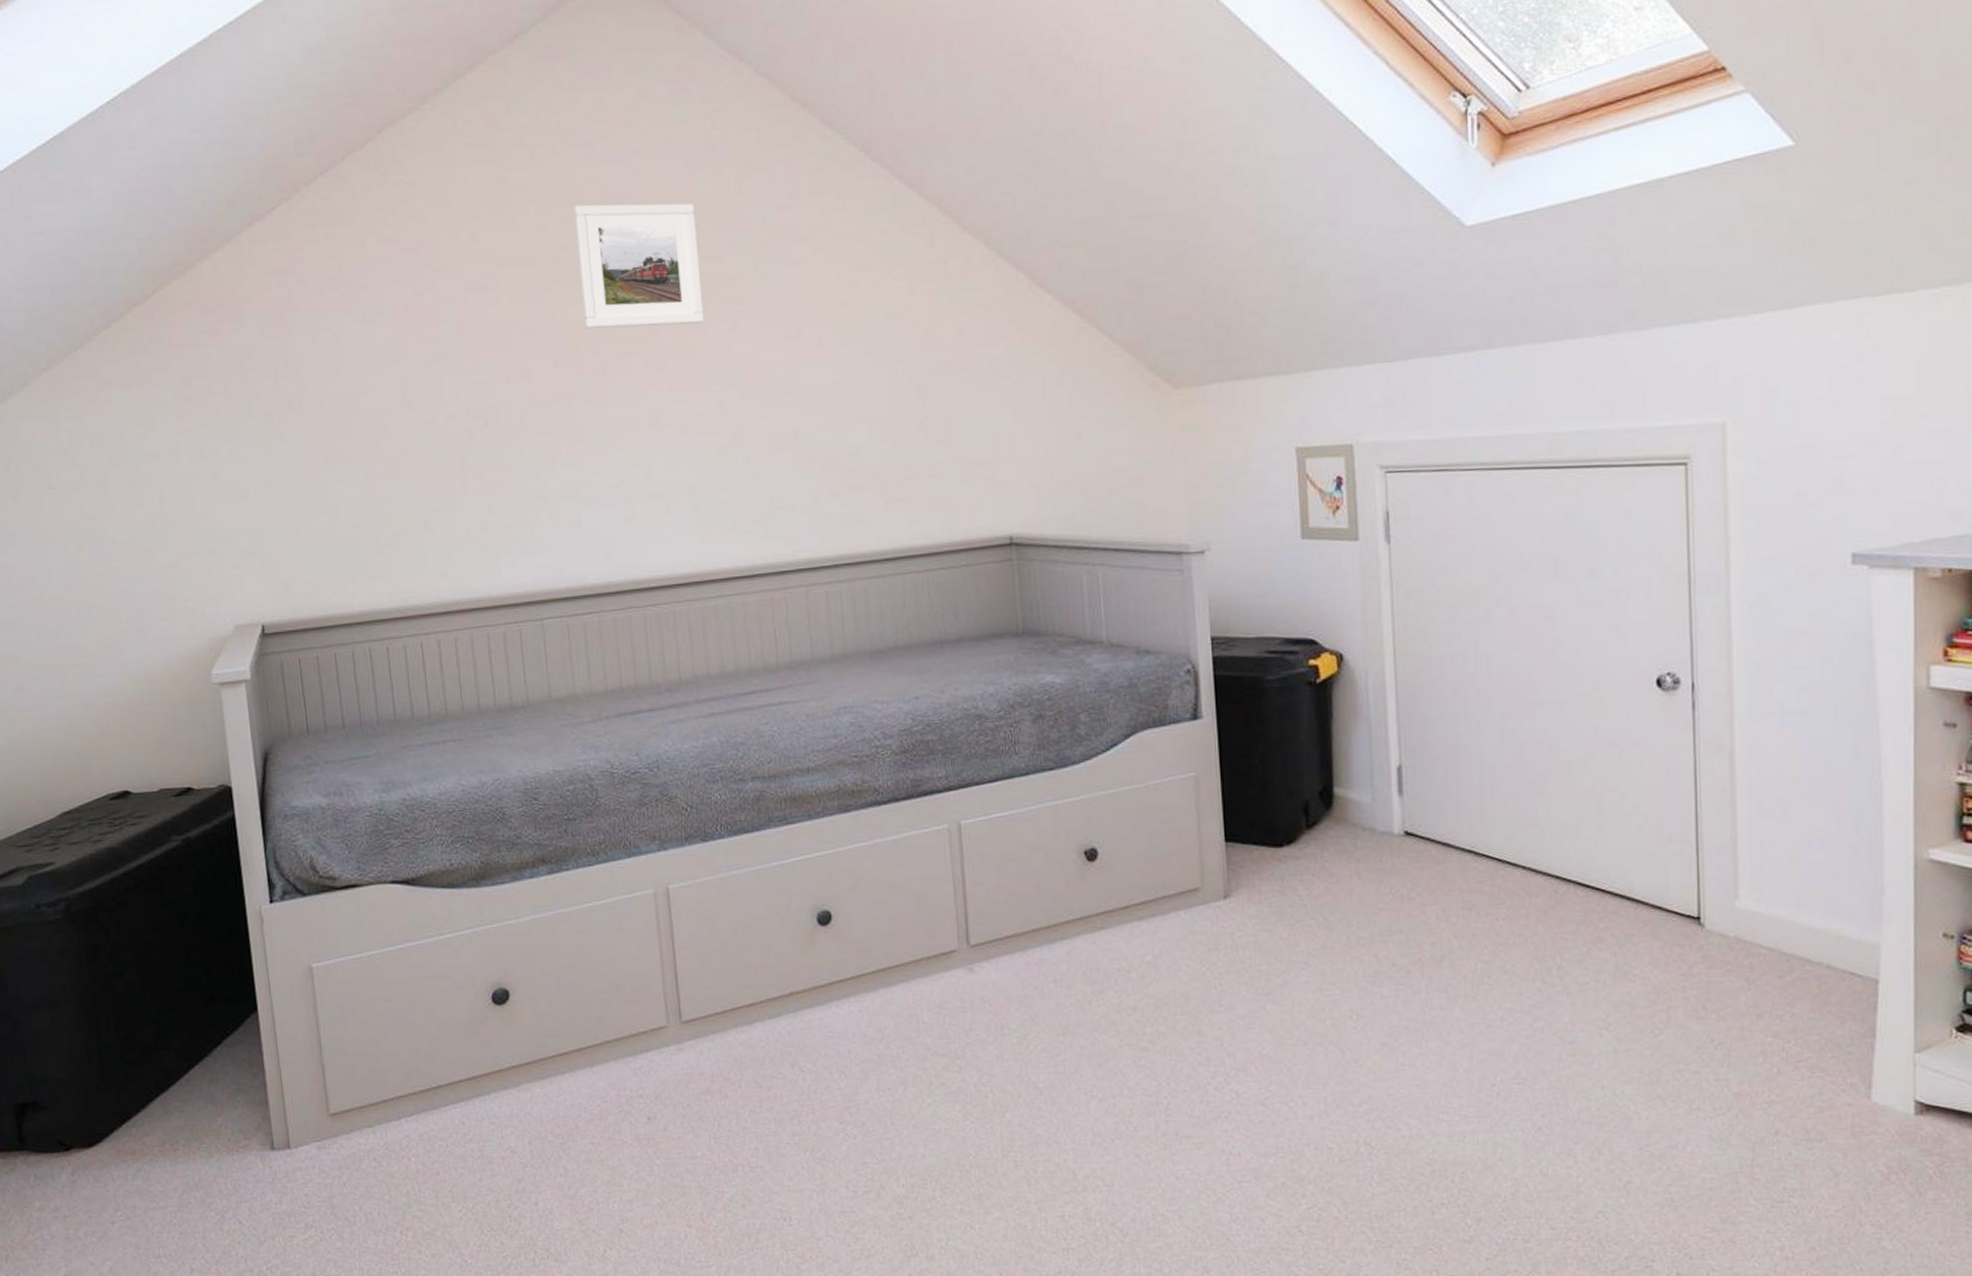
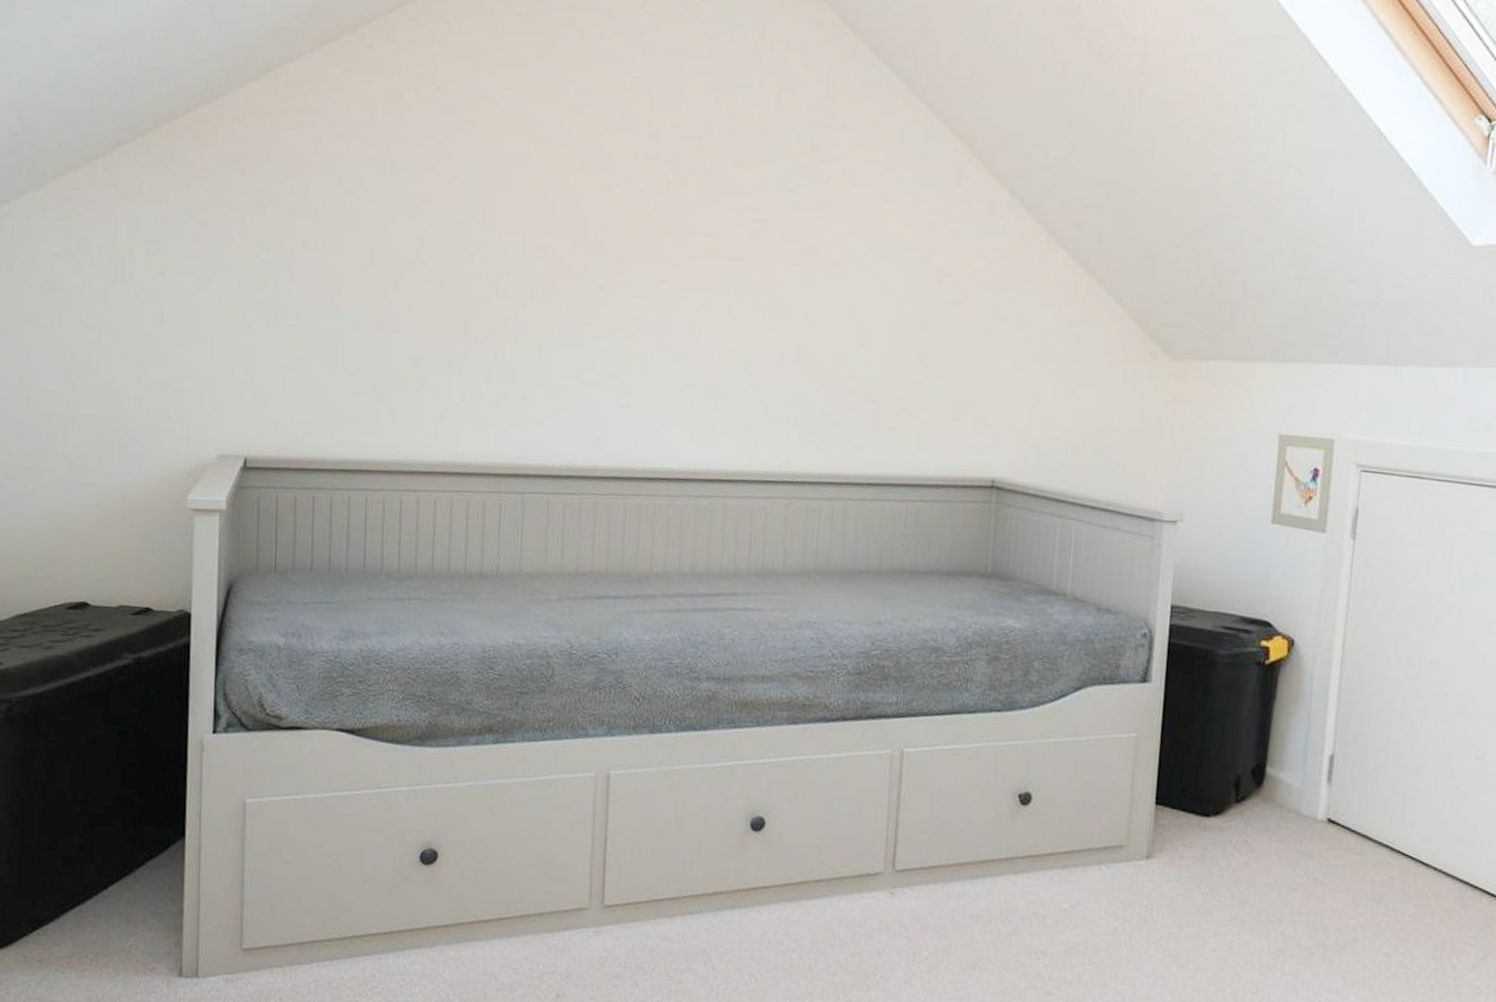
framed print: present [573,203,704,329] -> none [608,92,733,227]

